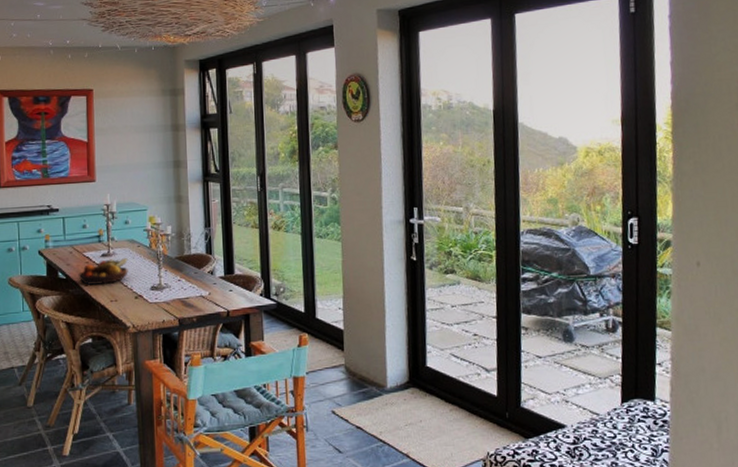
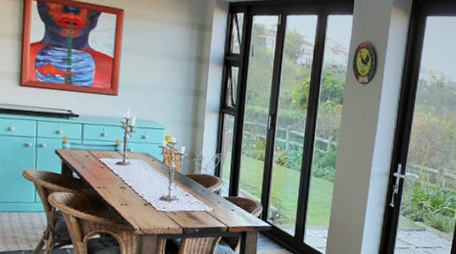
fruit bowl: present [78,258,128,285] -> none [92,167,141,190]

